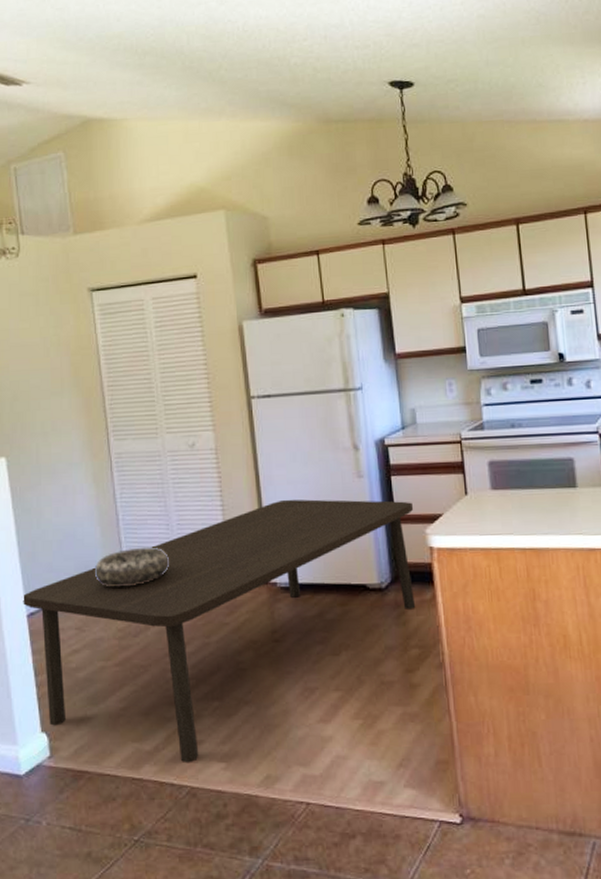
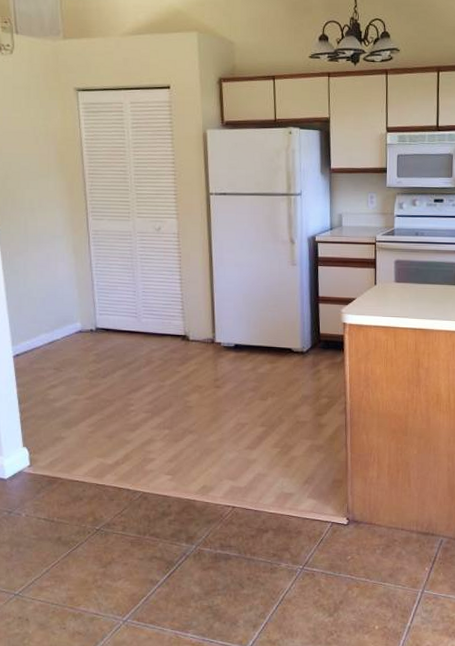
dining table: present [23,499,416,764] -> none [10,278,334,475]
decorative bowl: present [94,547,169,587] -> none [71,308,134,339]

